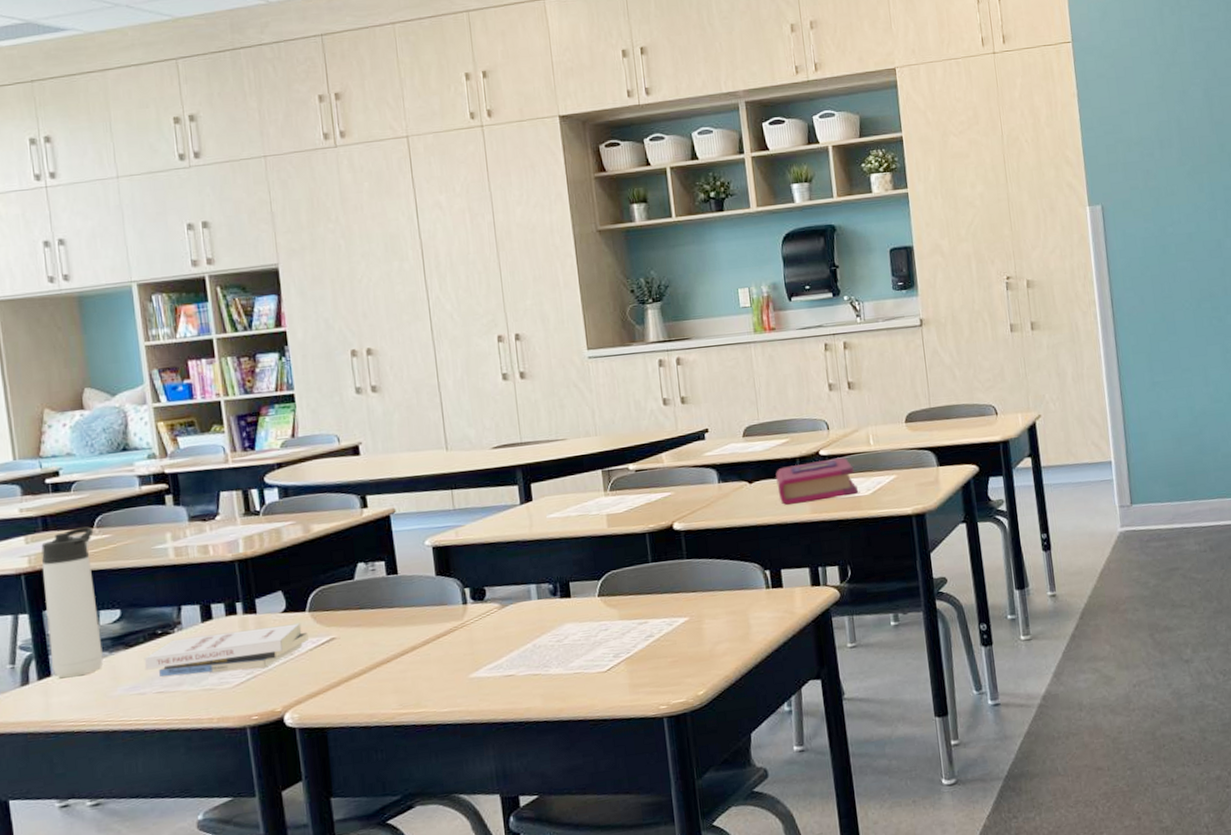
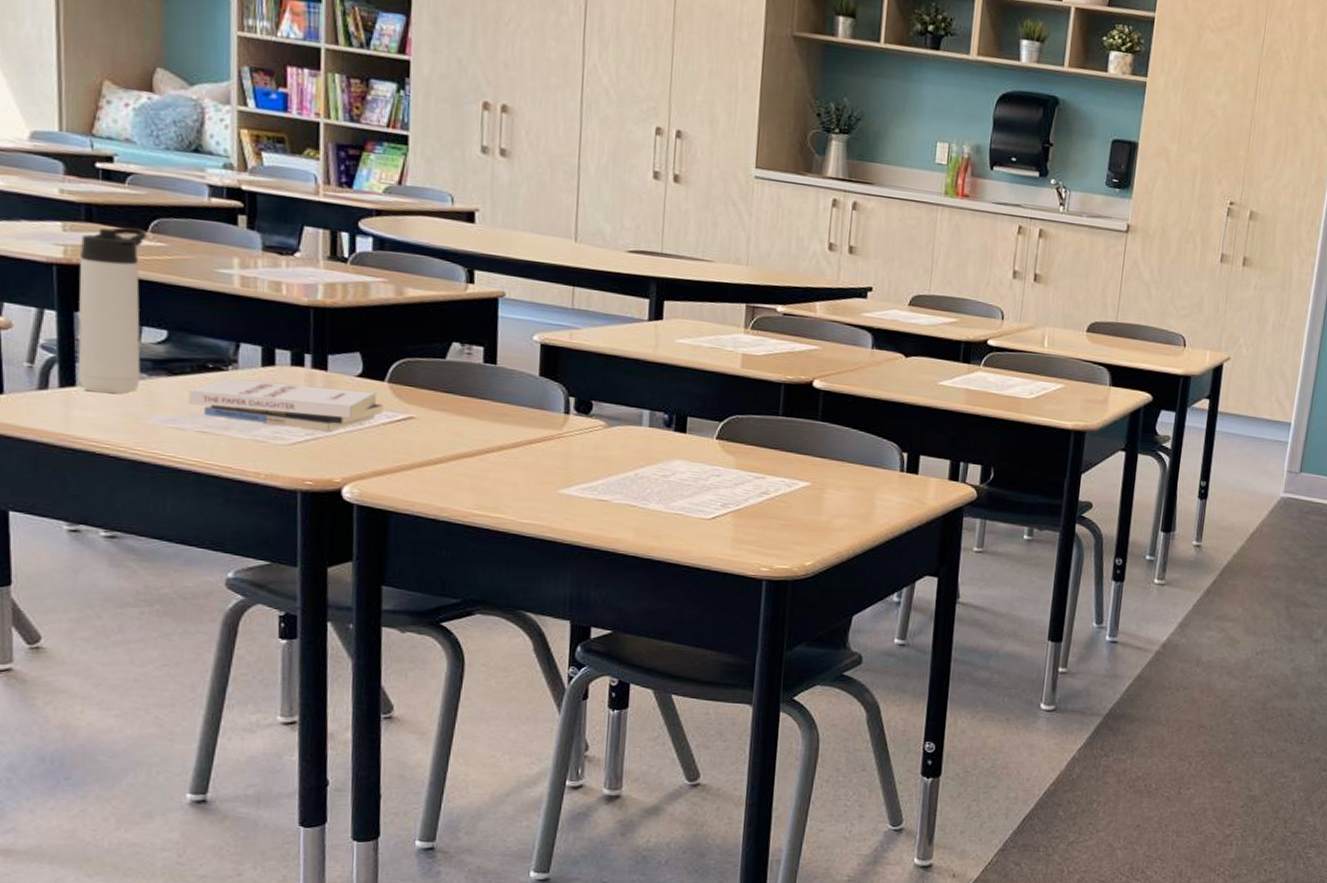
book: present [775,456,858,506] -> none [934,347,1021,395]

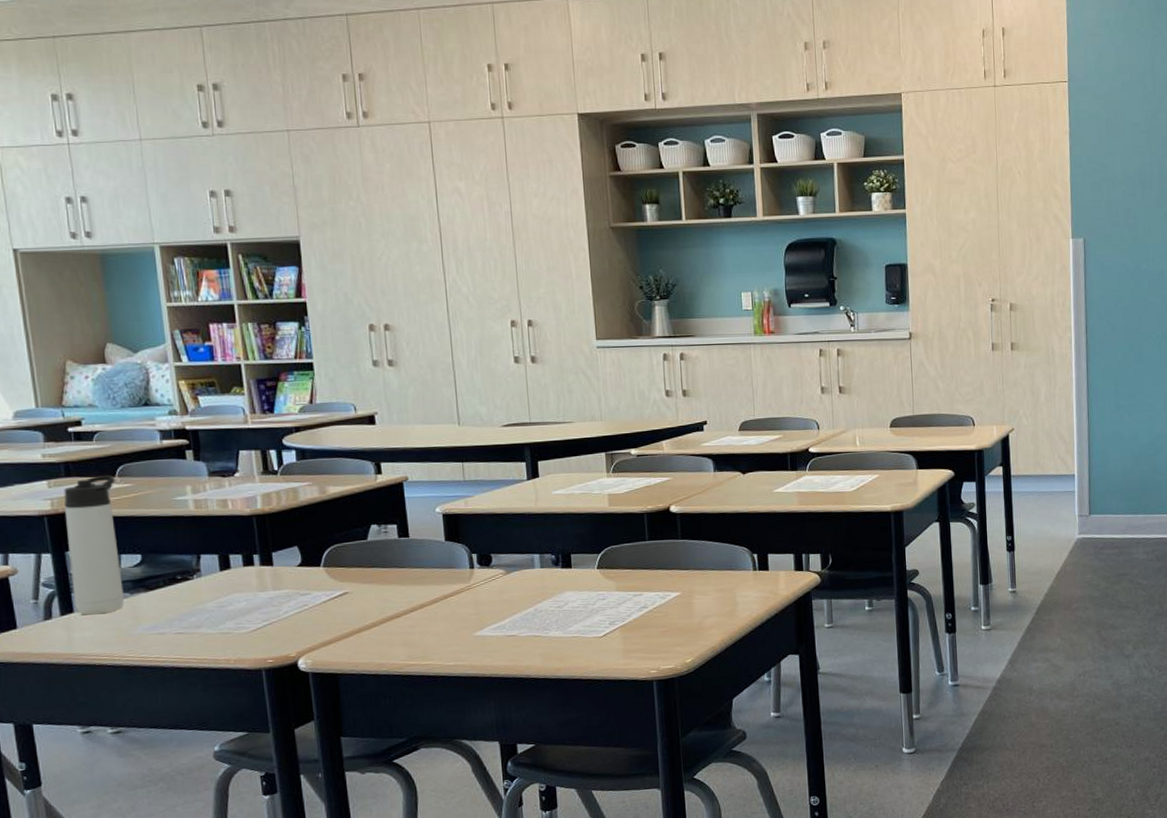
books: present [188,377,383,432] -> none [164,577,322,620]

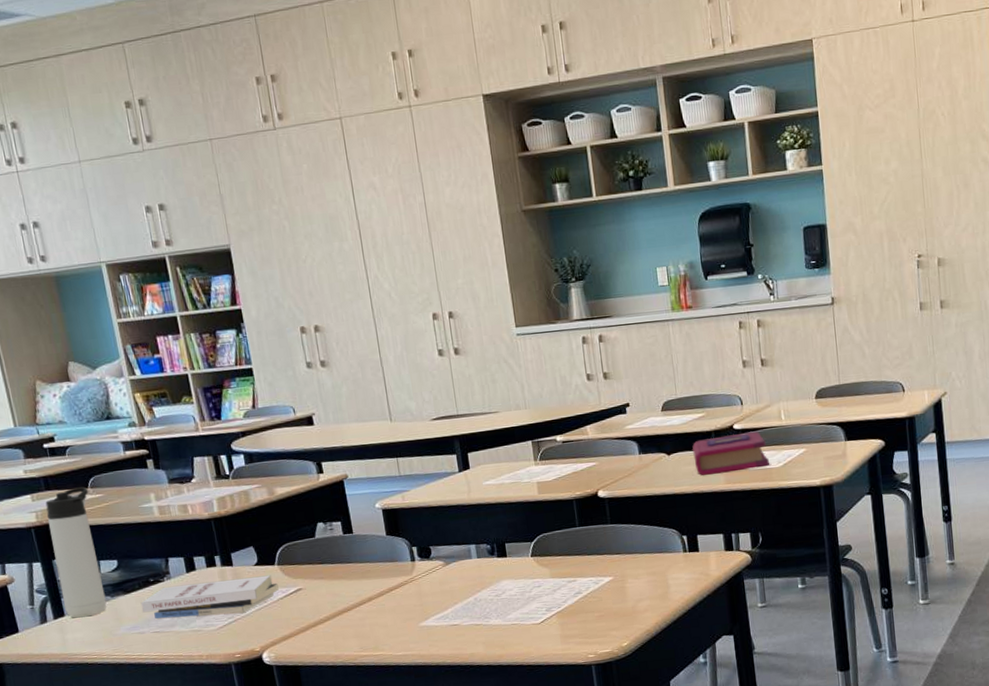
books: none [164,577,322,620] -> present [140,575,279,619]
book: none [767,454,842,497] -> present [691,430,769,476]

